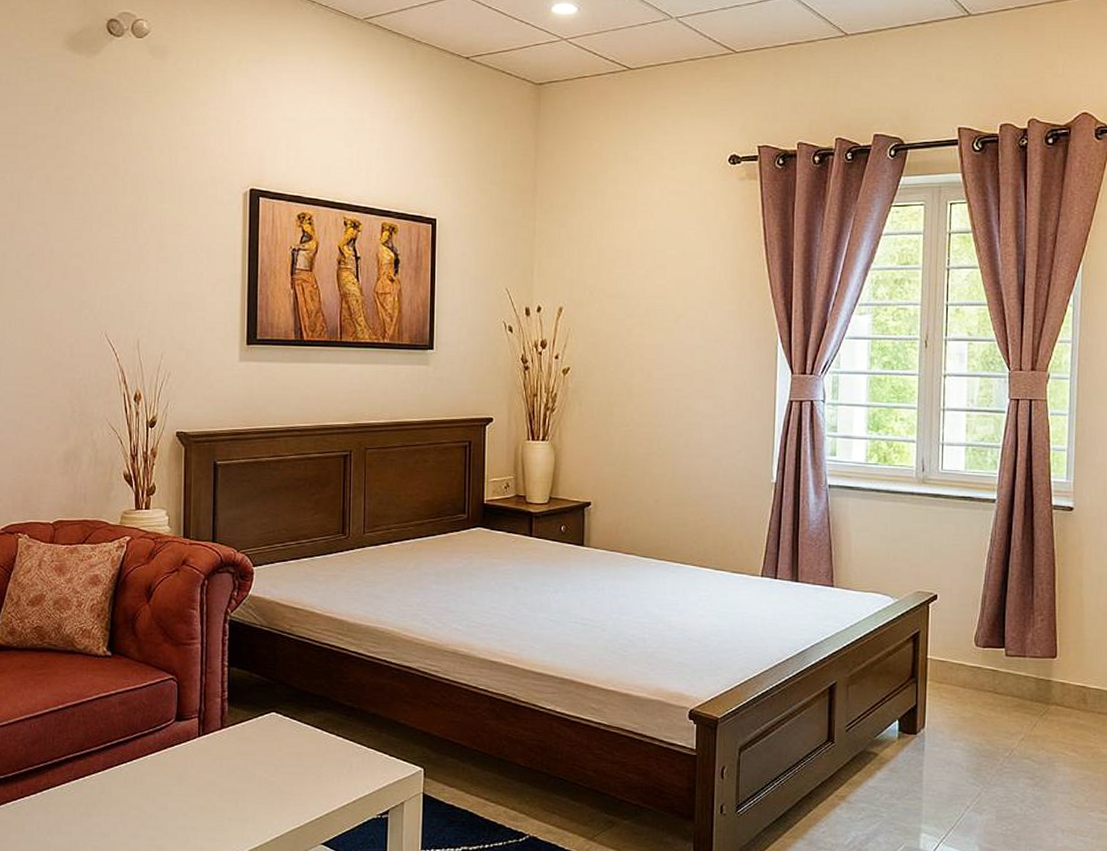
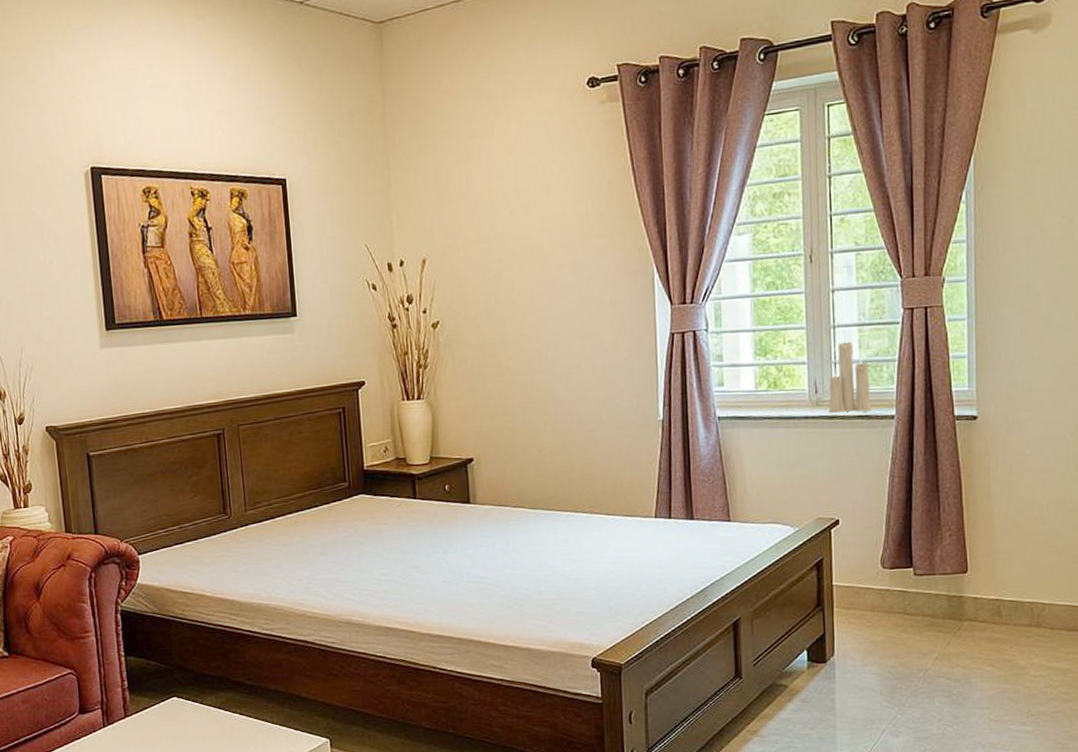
candle: none [933,416,975,493] -> present [828,333,871,414]

